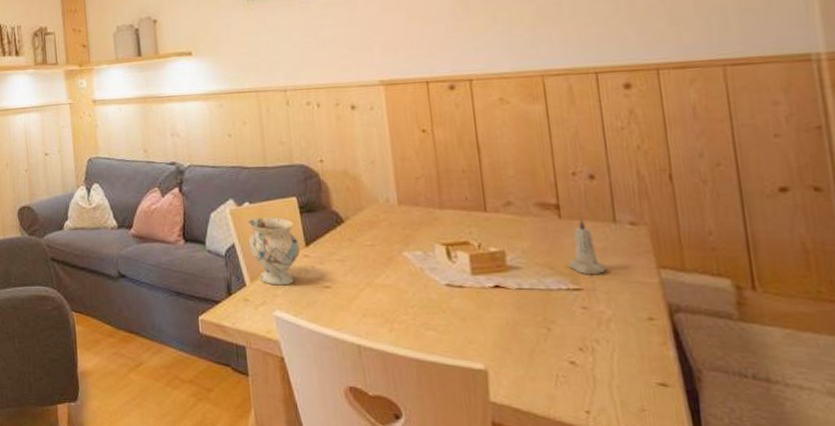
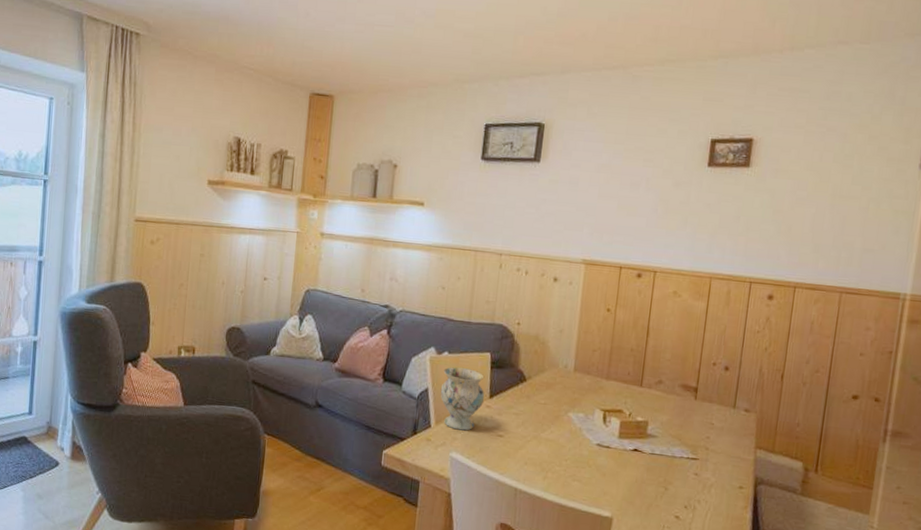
candle: present [568,218,608,275] -> none [693,401,721,449]

